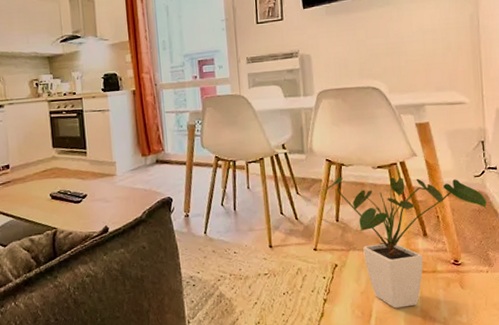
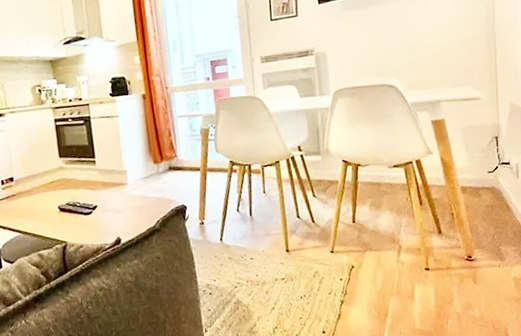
house plant: present [323,176,487,309] -> none [340,175,500,307]

